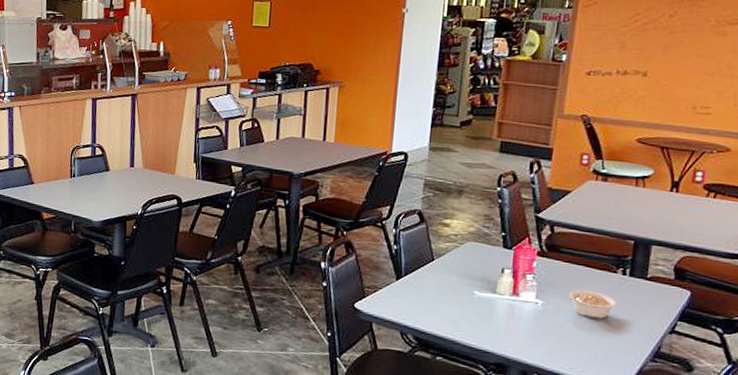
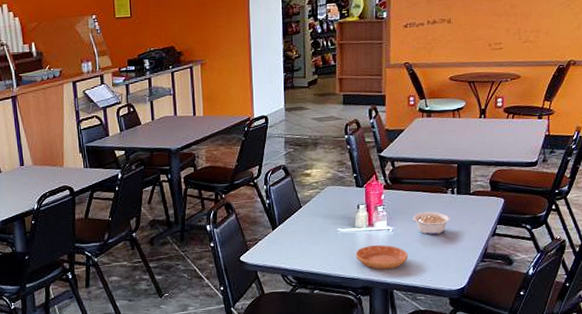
saucer: none [492,317,558,350] -> present [355,245,409,270]

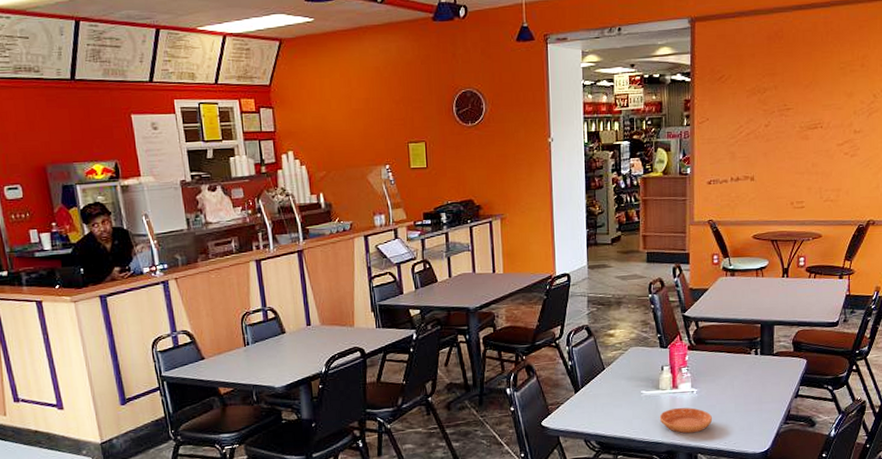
legume: present [412,211,450,235] -> none [717,373,754,397]

